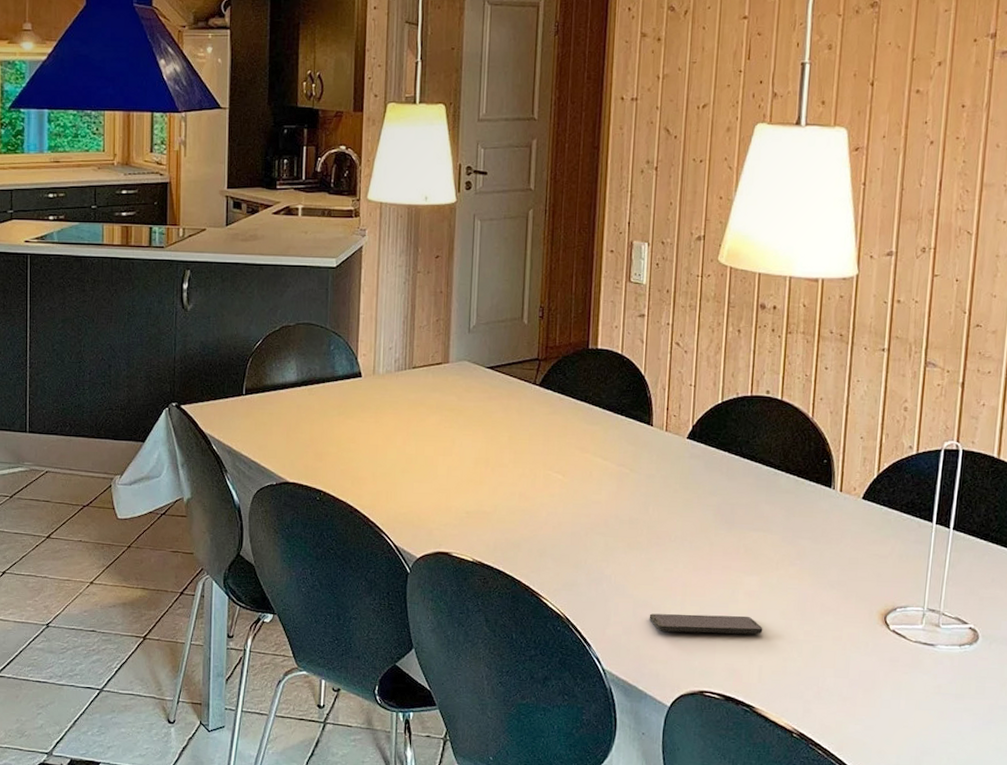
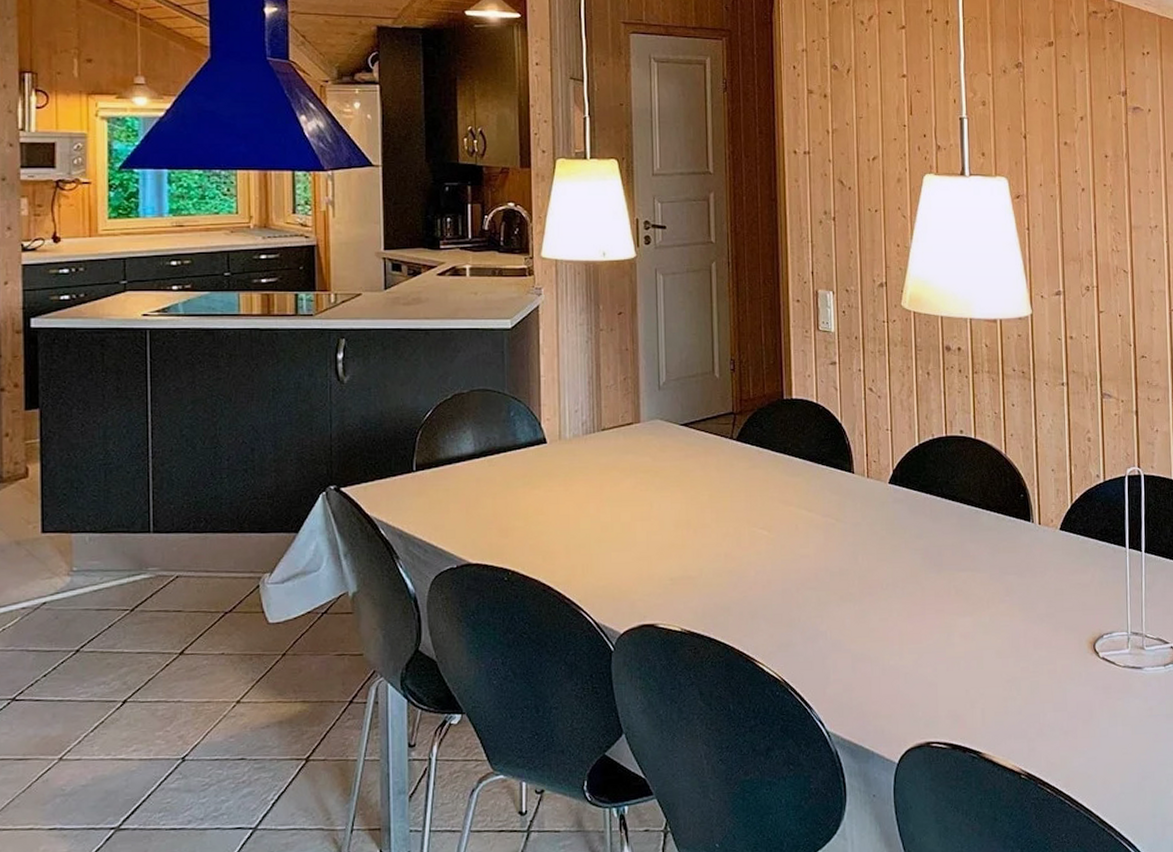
smartphone: present [649,613,763,635] -> none [868,658,981,684]

